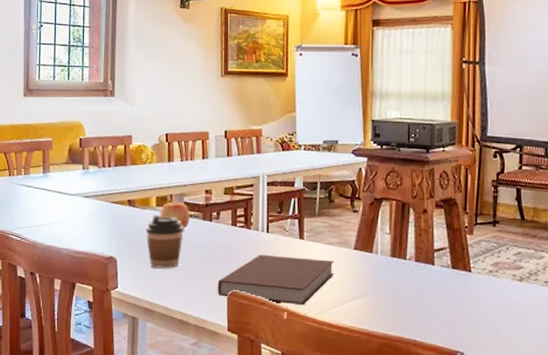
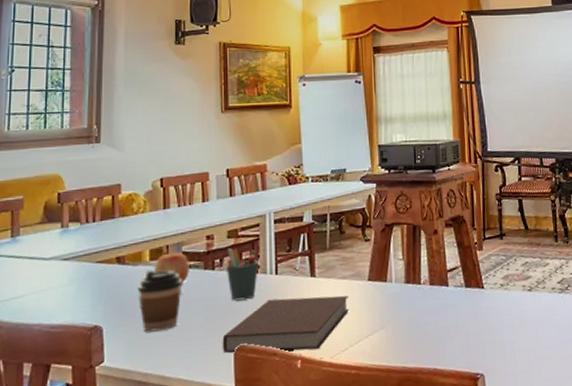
pen holder: none [222,203,252,252] -> present [225,248,259,301]

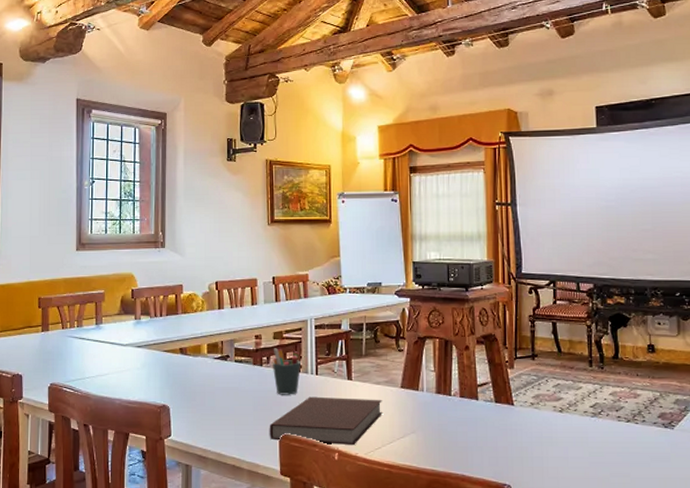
coffee cup: present [137,269,182,332] -> none [197,361,235,415]
apple: present [154,252,189,282] -> none [211,348,241,375]

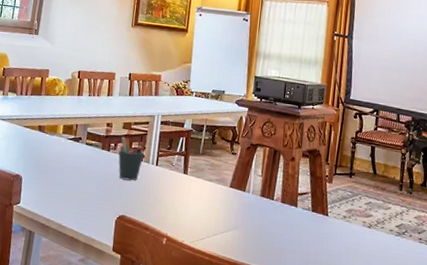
notebook: present [269,396,382,445] -> none [107,184,212,233]

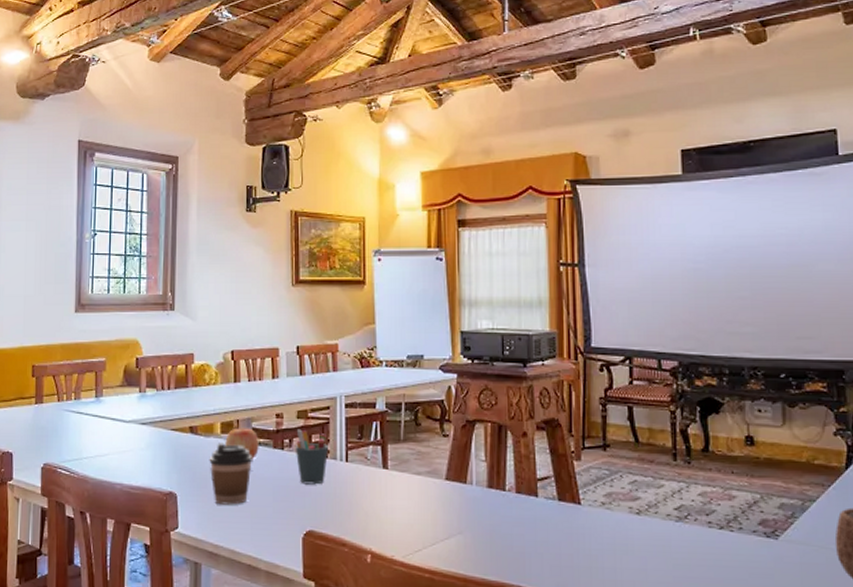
coffee cup: none [50,140,85,190] -> present [209,443,252,505]
apple: none [64,130,92,156] -> present [225,428,259,459]

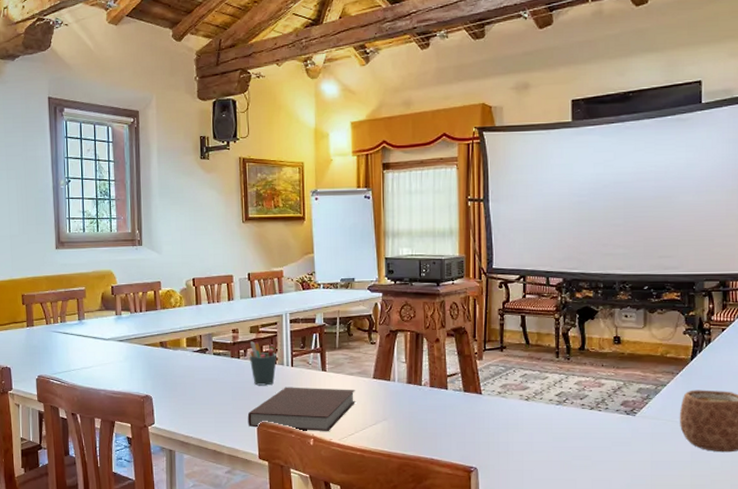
coffee cup: present [209,443,252,505] -> none [177,354,214,404]
apple: present [225,428,259,459] -> none [190,342,219,367]
notebook: none [290,487,423,545] -> present [247,387,355,431]

